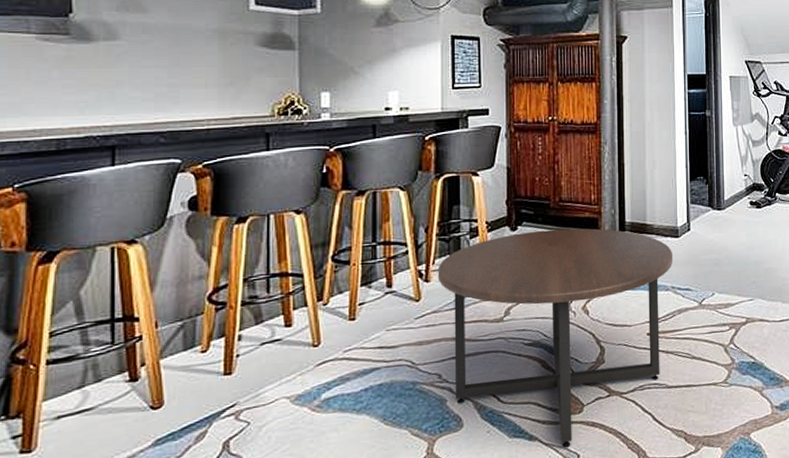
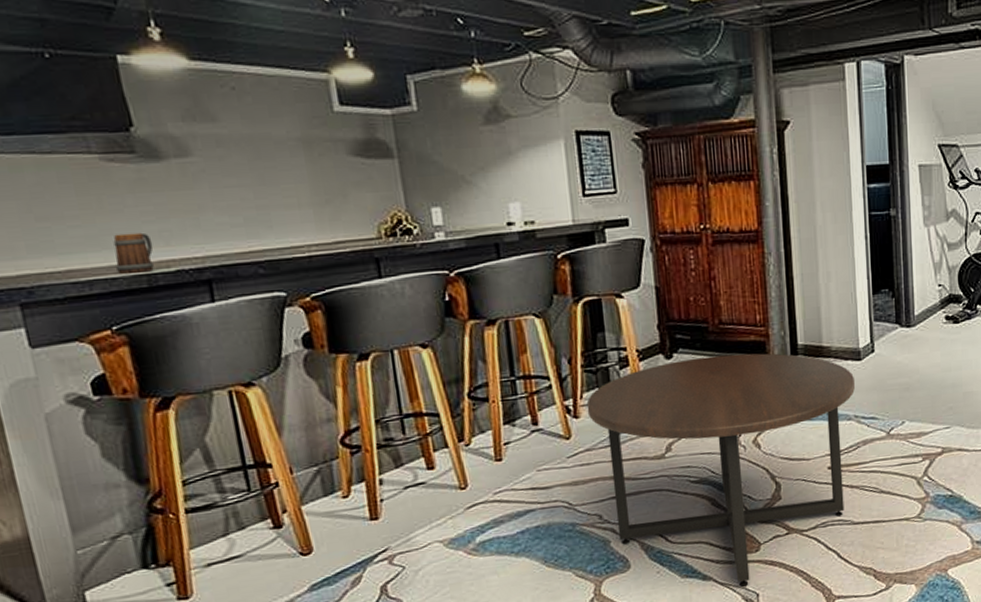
beer mug: none [29,102,68,138] -> present [113,232,154,274]

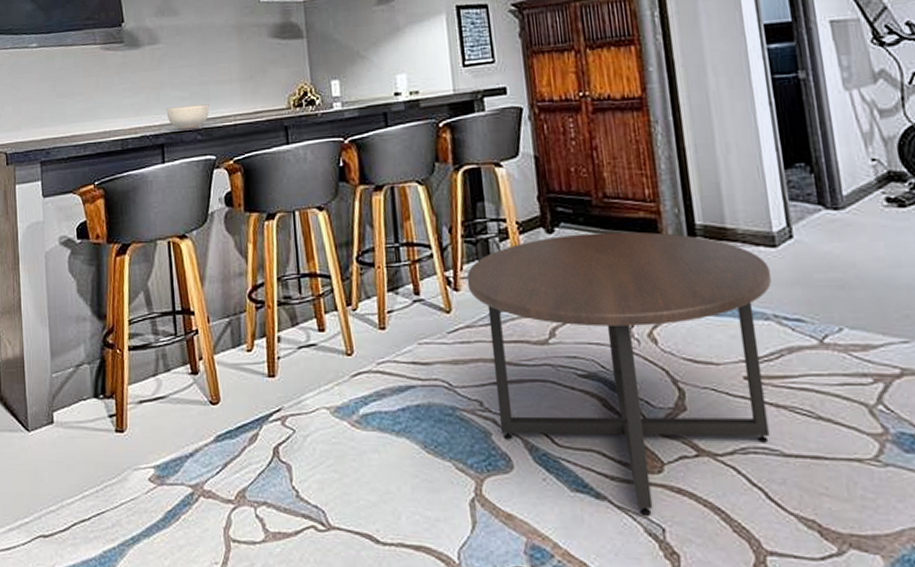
beer mug: present [113,232,154,274] -> none [101,105,128,139]
bowl: none [210,232,273,263] -> present [166,104,210,130]

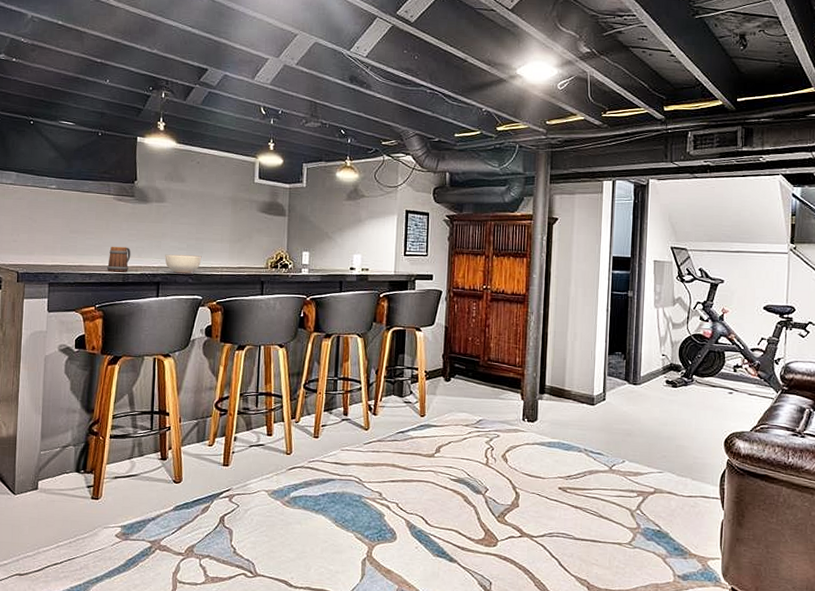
beer mug: none [101,105,128,139] -> present [106,246,131,273]
coffee table: present [466,231,772,517] -> none [383,383,588,575]

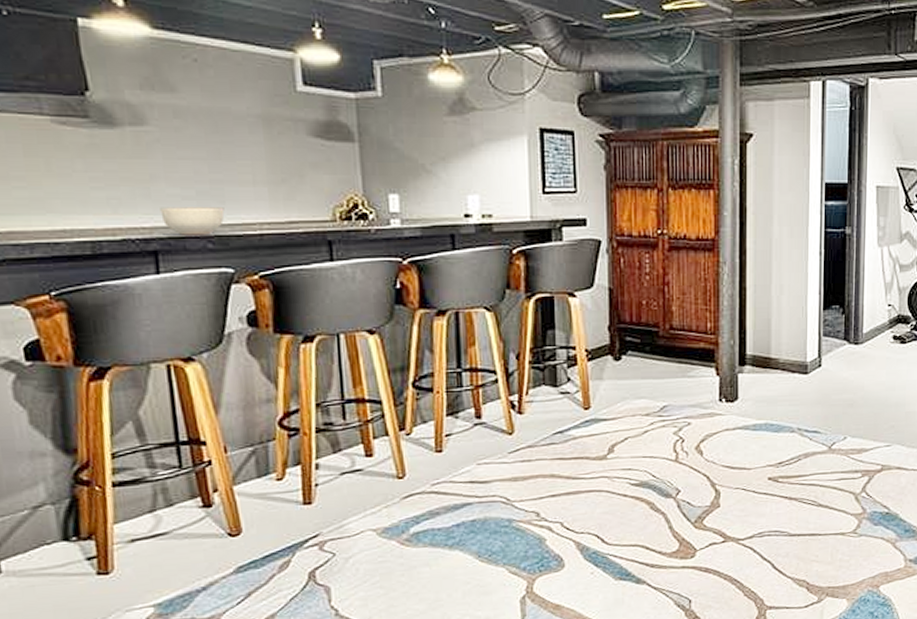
beer mug: present [106,246,131,273] -> none [58,198,100,239]

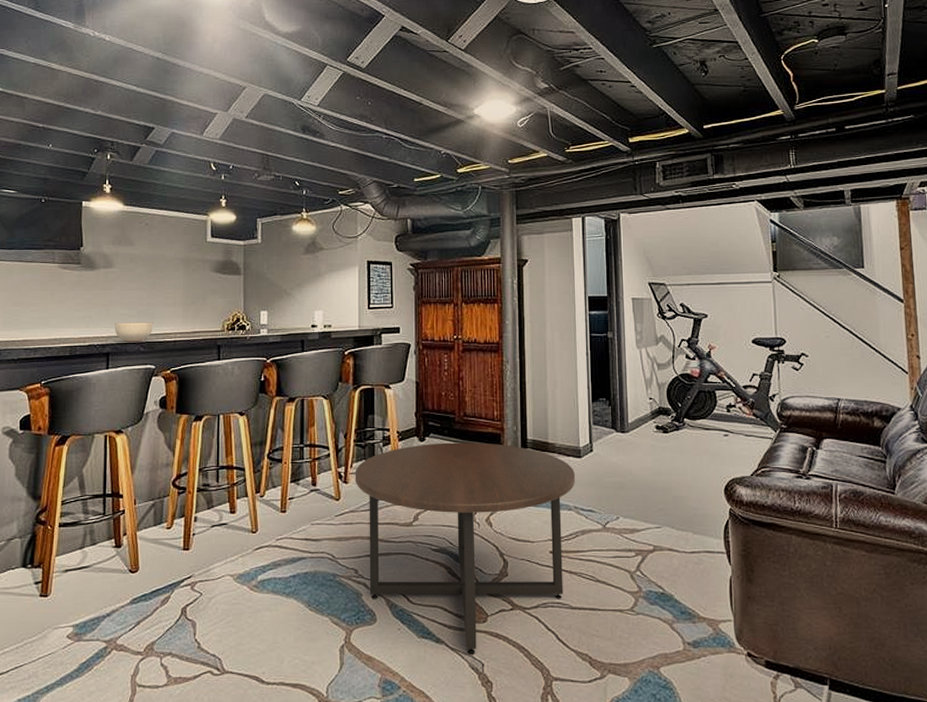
coffee table: none [531,360,801,593] -> present [355,442,576,656]

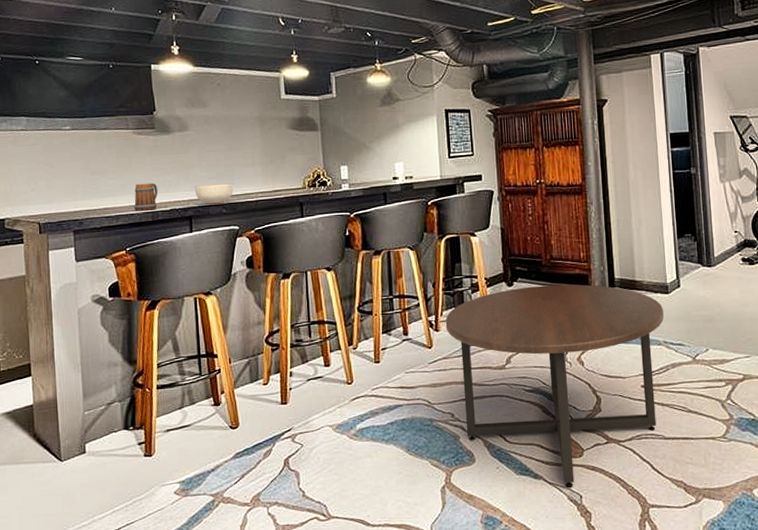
beer mug: none [52,317,78,345] -> present [133,182,158,211]

